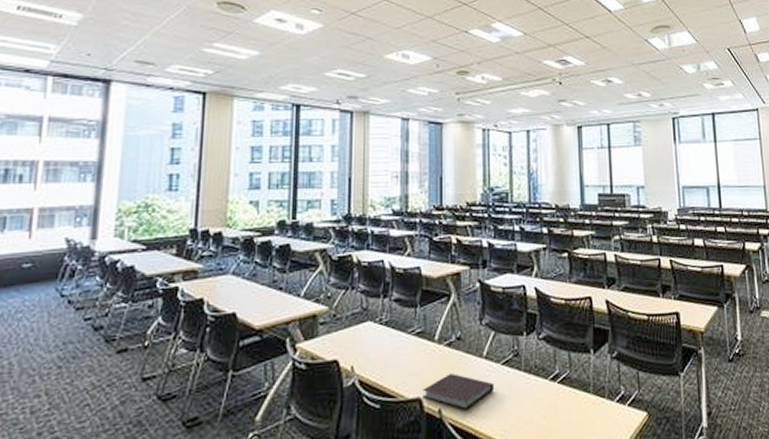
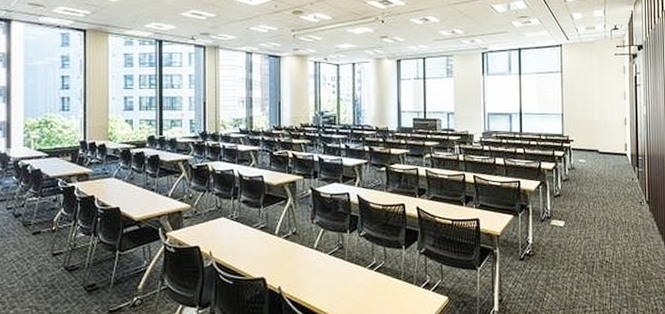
notebook: present [423,373,494,411] -> none [266,260,322,289]

